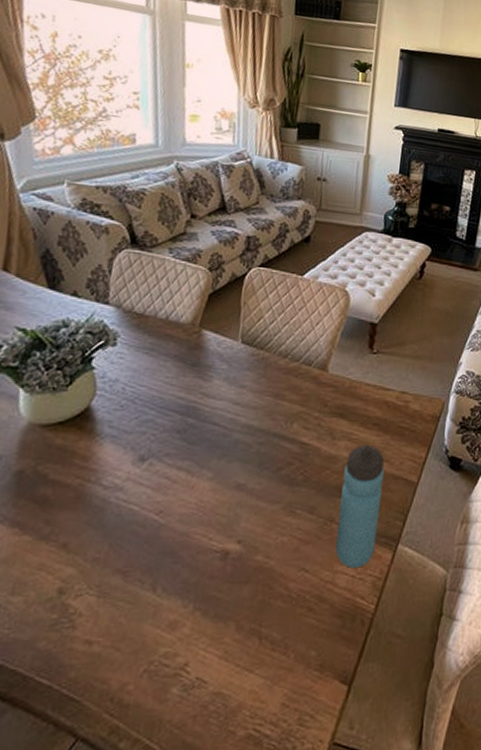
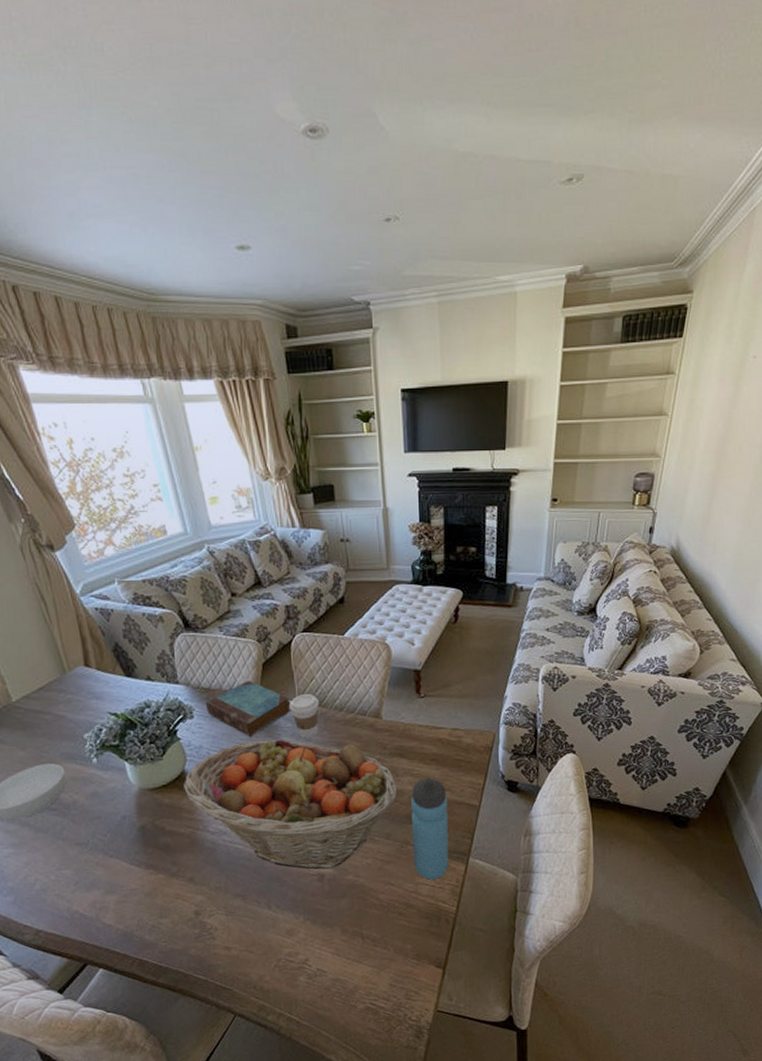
fruit basket: none [84,381,332,545] -> present [184,739,398,870]
book: none [133,311,232,375] -> present [205,681,291,737]
coffee cup: none [228,333,263,385] -> present [290,693,319,739]

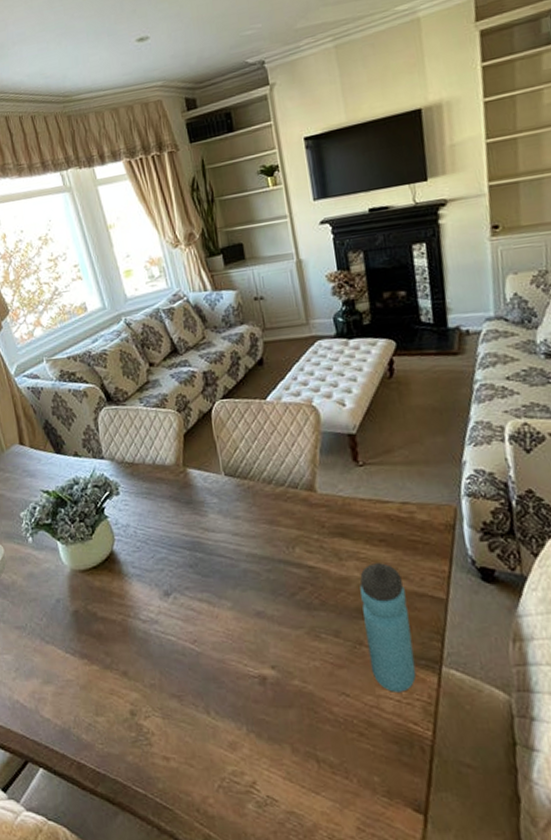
fruit basket: present [184,739,398,870] -> none [113,516,343,671]
book: present [205,681,291,737] -> none [130,453,217,514]
coffee cup: present [290,693,319,739] -> none [214,465,247,516]

